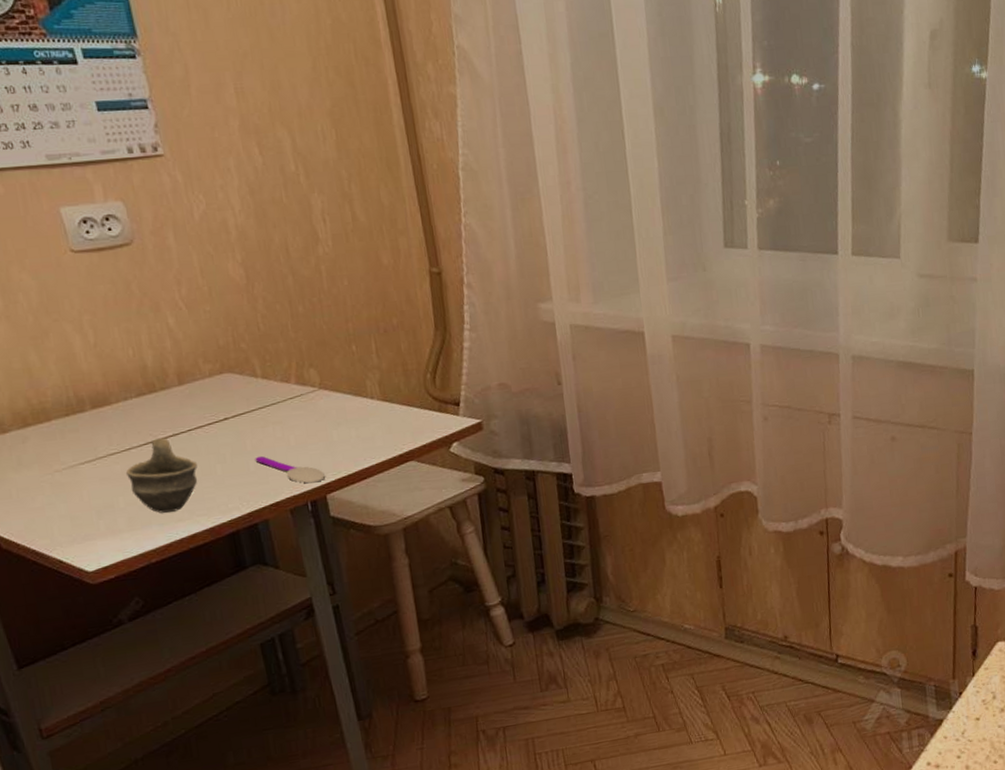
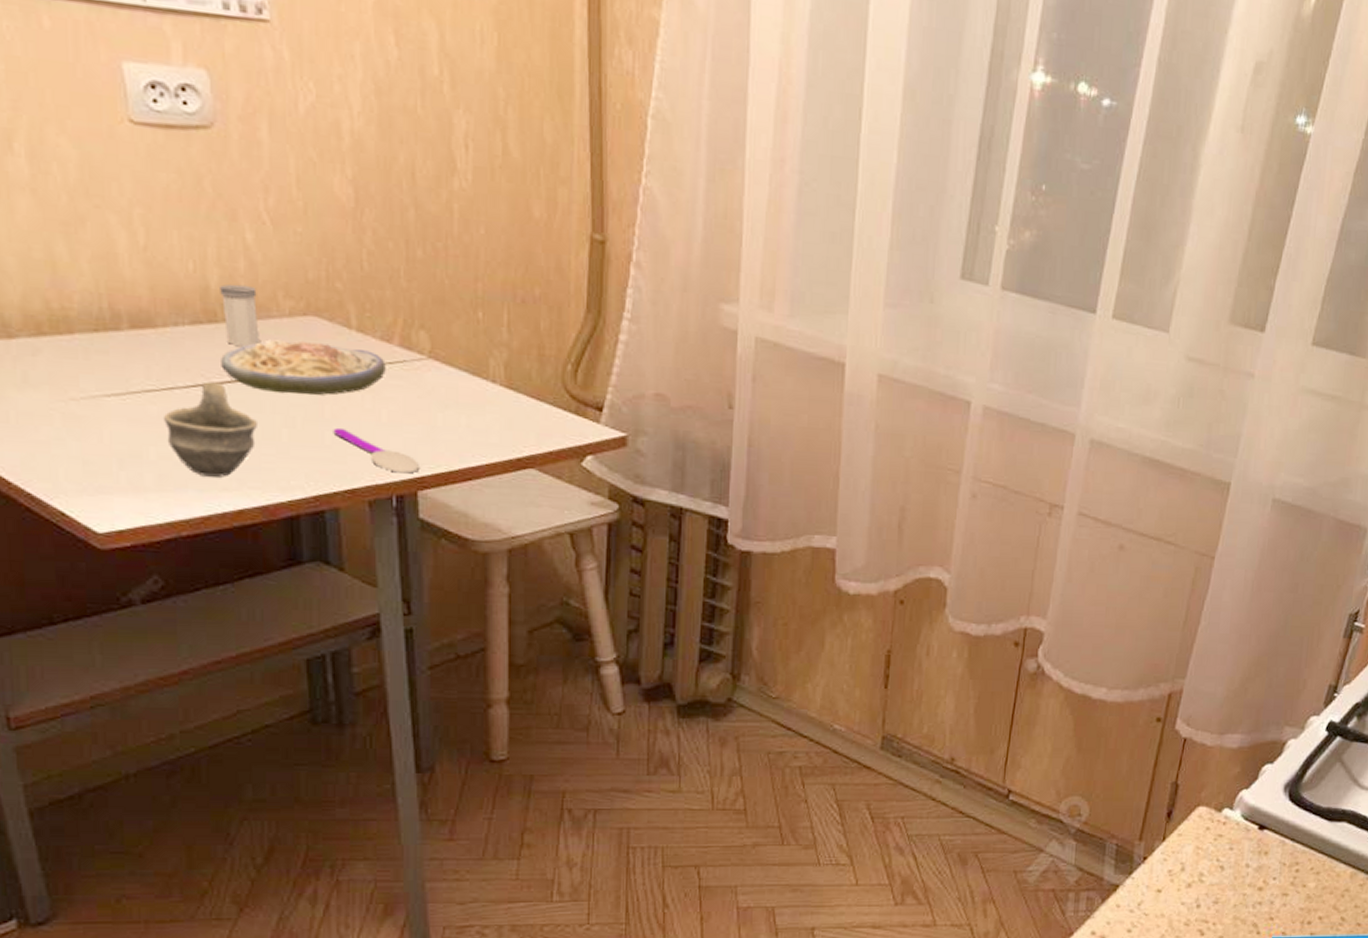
salt shaker: none [154,358,190,407] -> present [220,284,260,346]
soup: none [163,392,289,438] -> present [221,340,386,395]

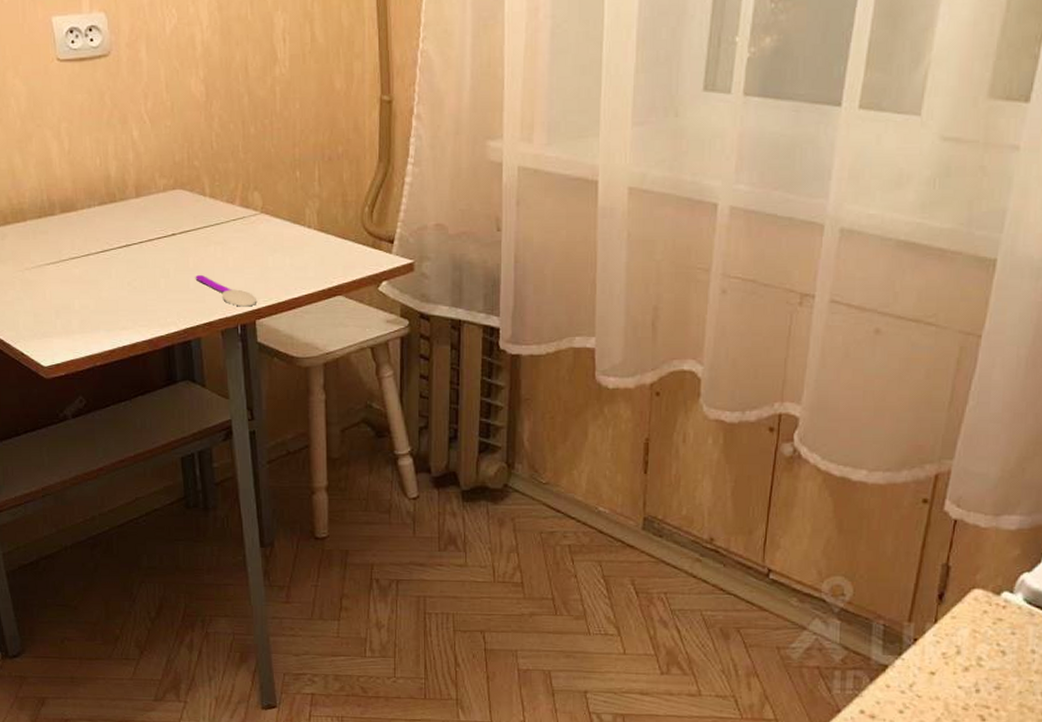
cup: present [162,381,257,477] -> none [83,247,144,319]
salt shaker: present [220,284,260,346] -> none [117,171,144,218]
soup: present [221,340,386,395] -> none [119,209,231,252]

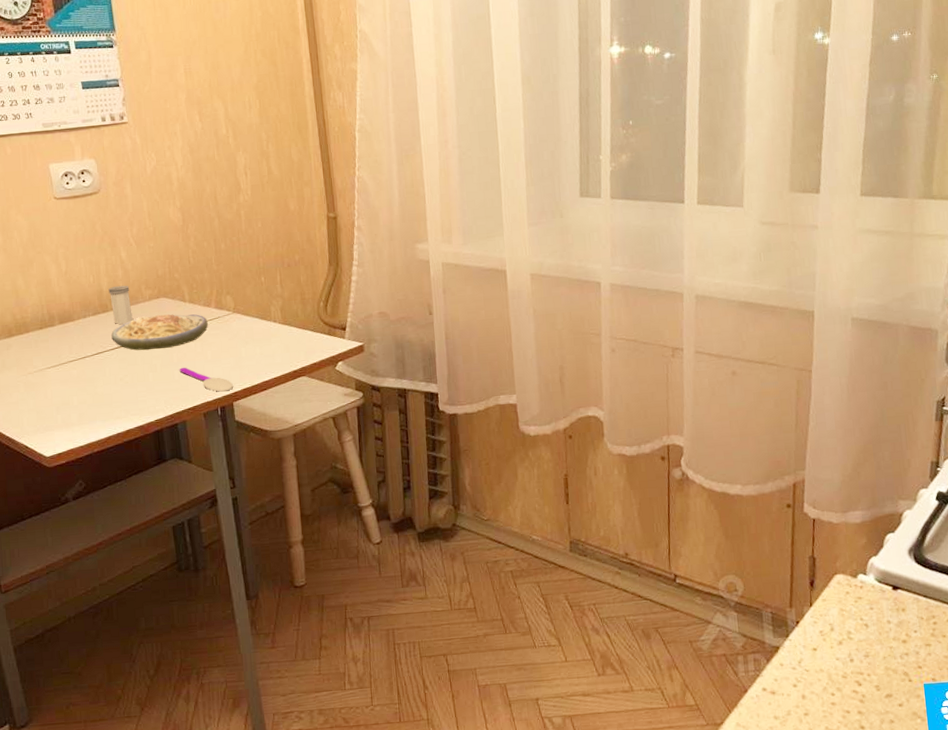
salt shaker: none [117,171,144,218] -> present [108,285,133,324]
soup: none [119,209,231,252] -> present [111,314,208,351]

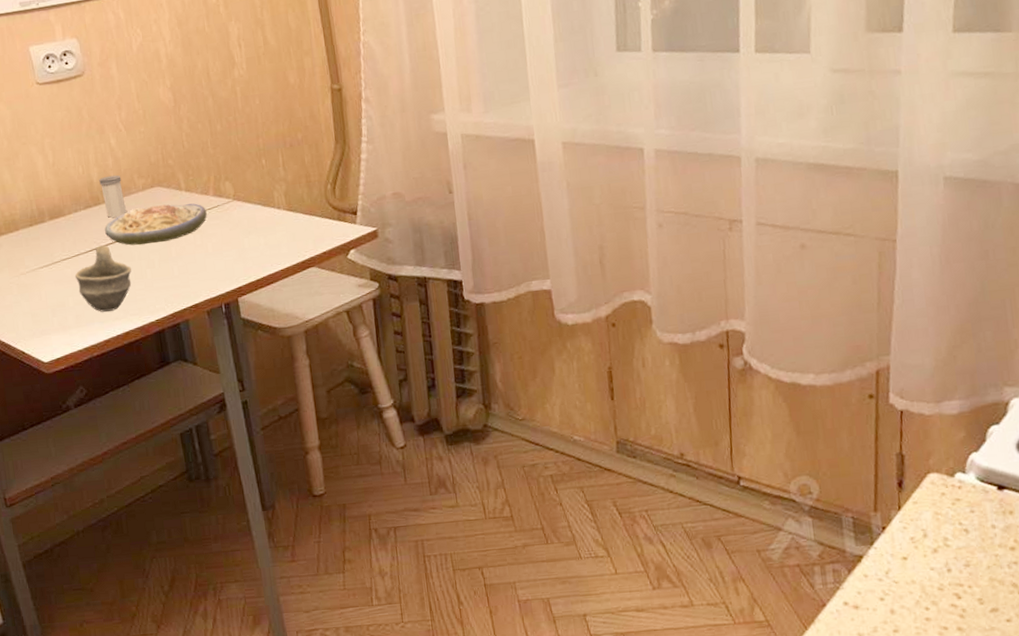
cup: none [80,349,134,411] -> present [74,245,132,312]
spoon: present [179,367,233,392] -> none [178,261,237,287]

